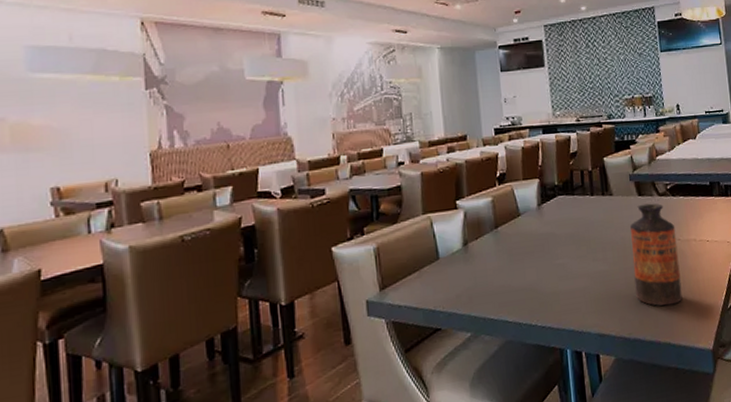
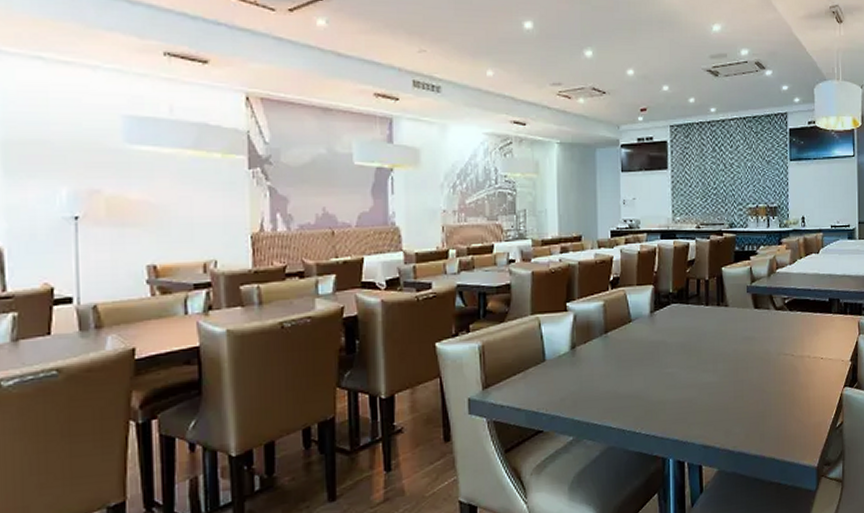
bottle: present [630,203,683,306] -> none [743,316,791,421]

